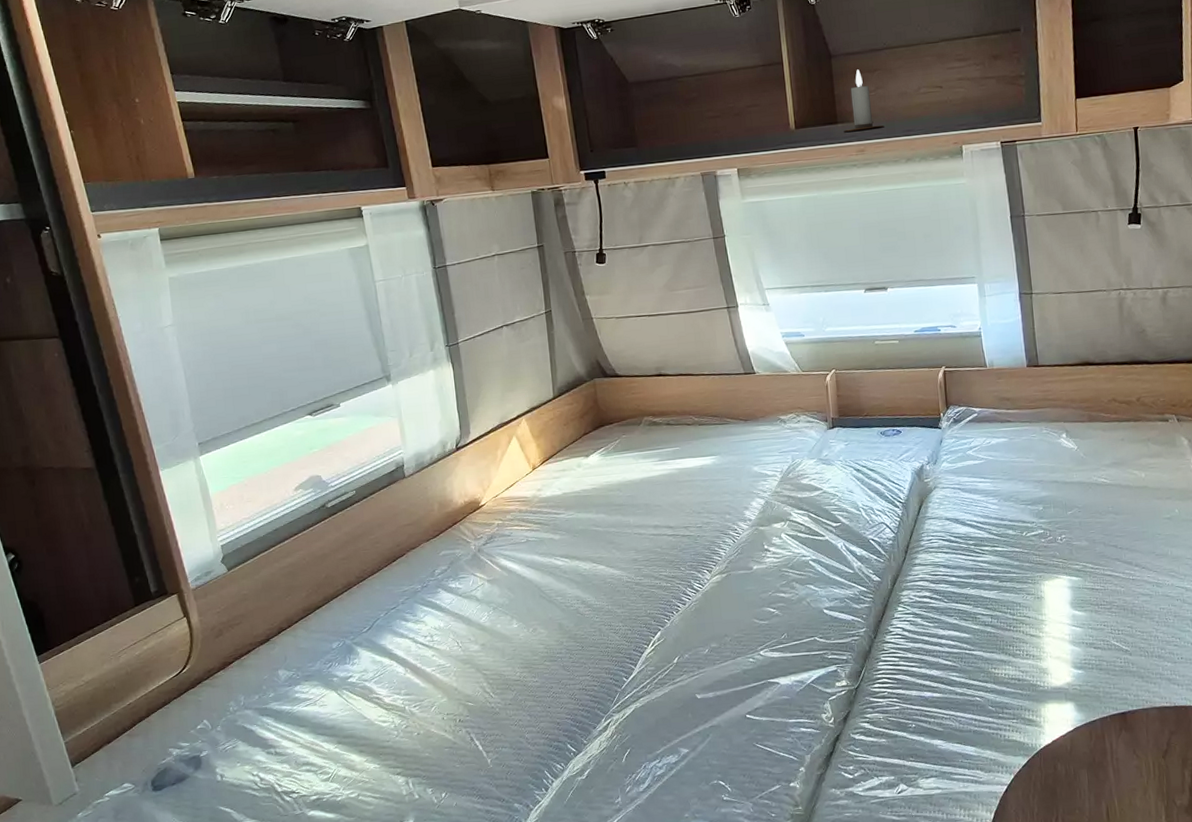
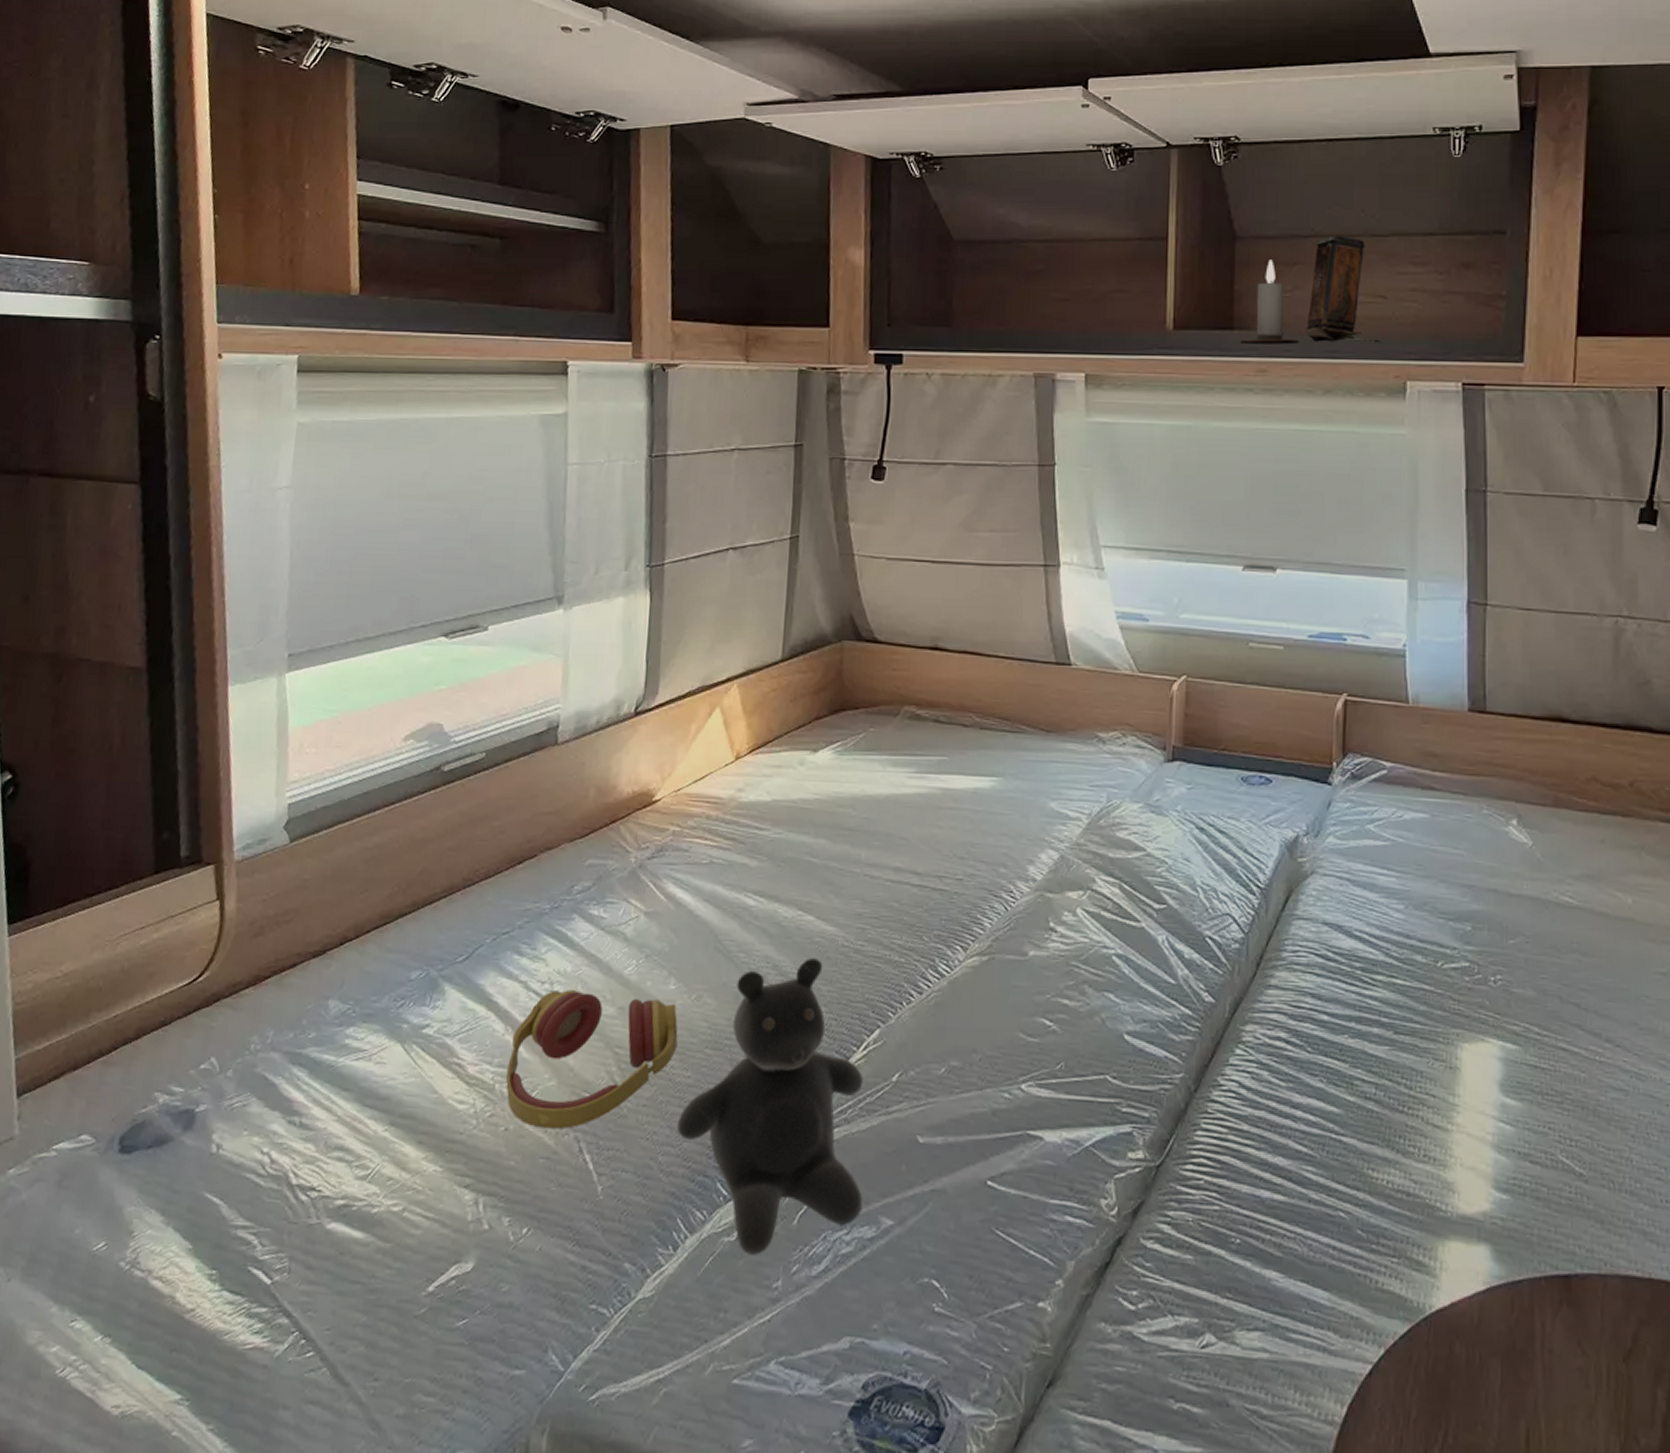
headphones: none [411,635,526,730] -> present [506,990,678,1129]
teddy bear: none [534,593,667,785] -> present [676,958,863,1255]
decorative box: none [888,45,943,125] -> present [1306,235,1382,343]

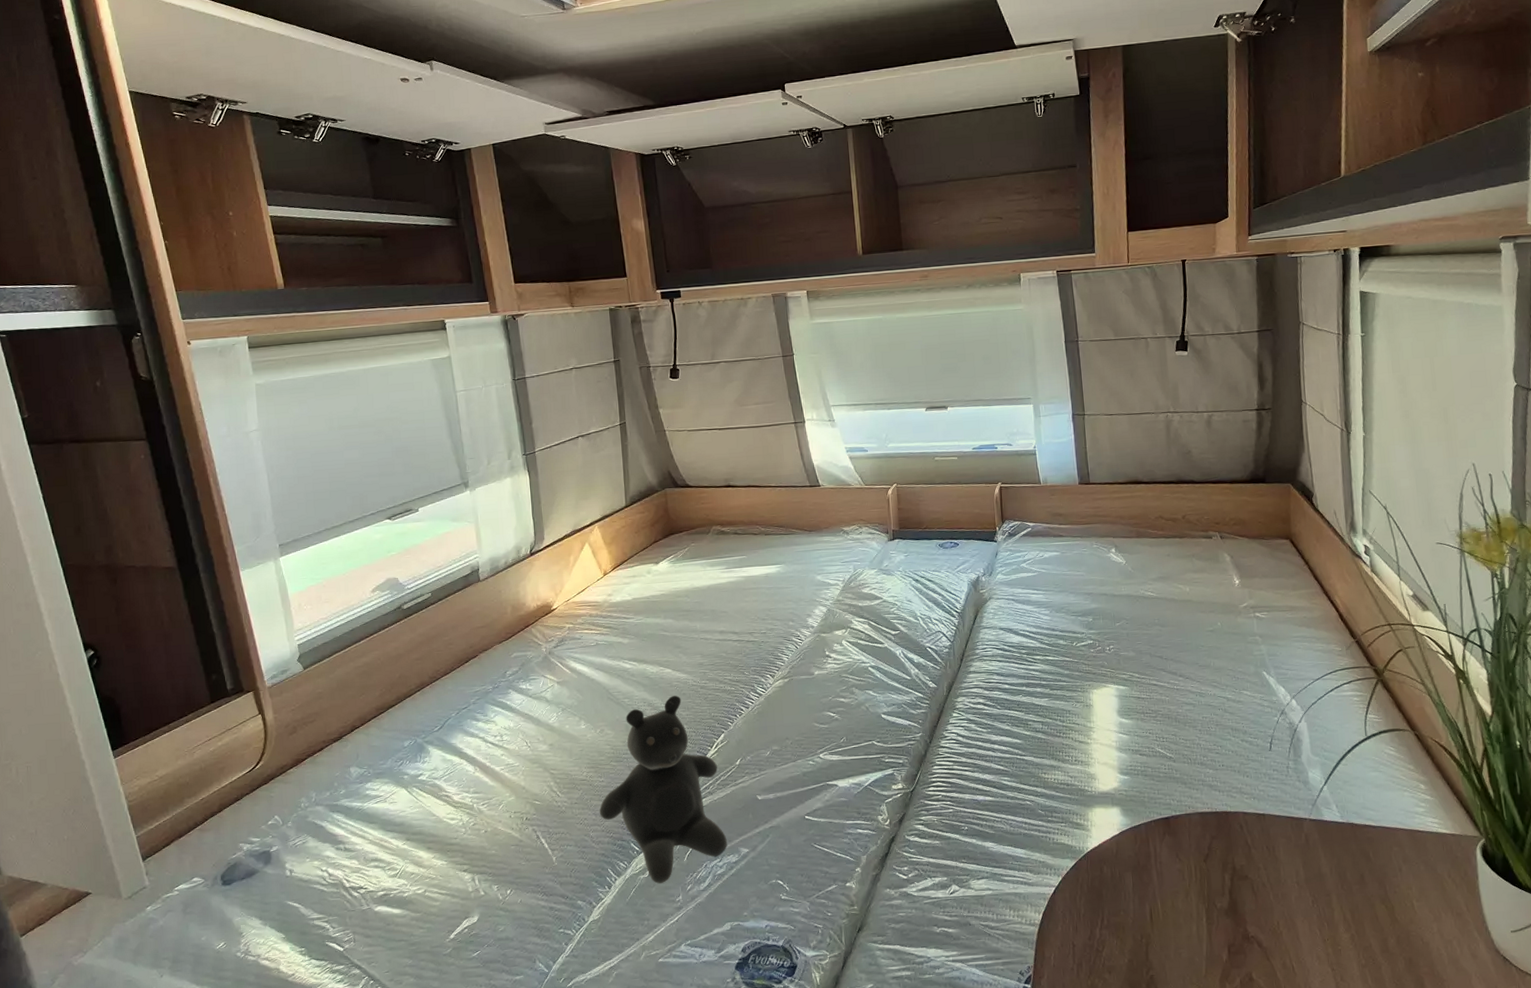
headphones: present [506,990,678,1129] -> none [480,736,592,827]
candle: present [1240,259,1300,345] -> none [908,200,948,259]
decorative box: present [1306,235,1382,343] -> none [951,178,1002,253]

